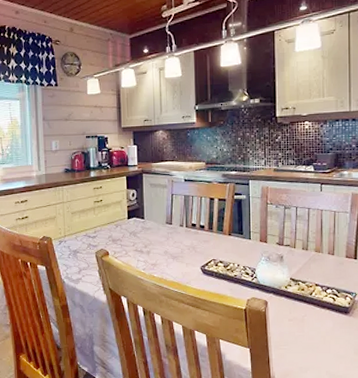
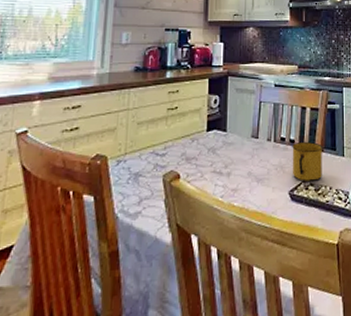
mug: none [202,227,231,259] -> present [292,141,323,181]

